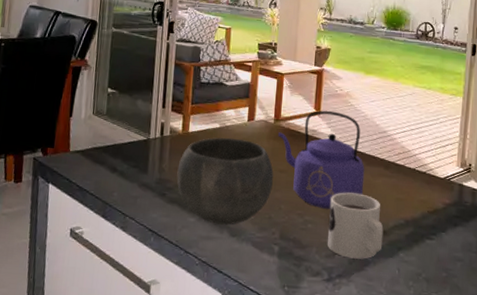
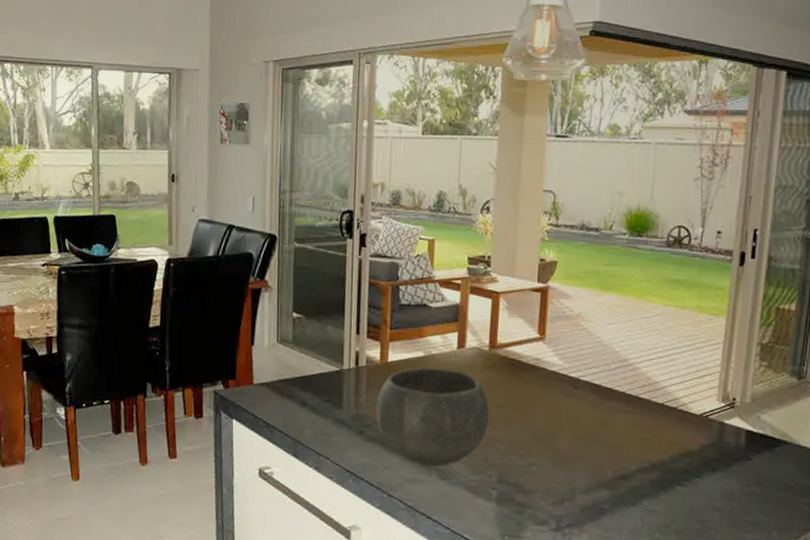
kettle: present [277,110,365,209] -> none [493,335,601,450]
mug: present [327,192,384,259] -> none [554,430,624,507]

